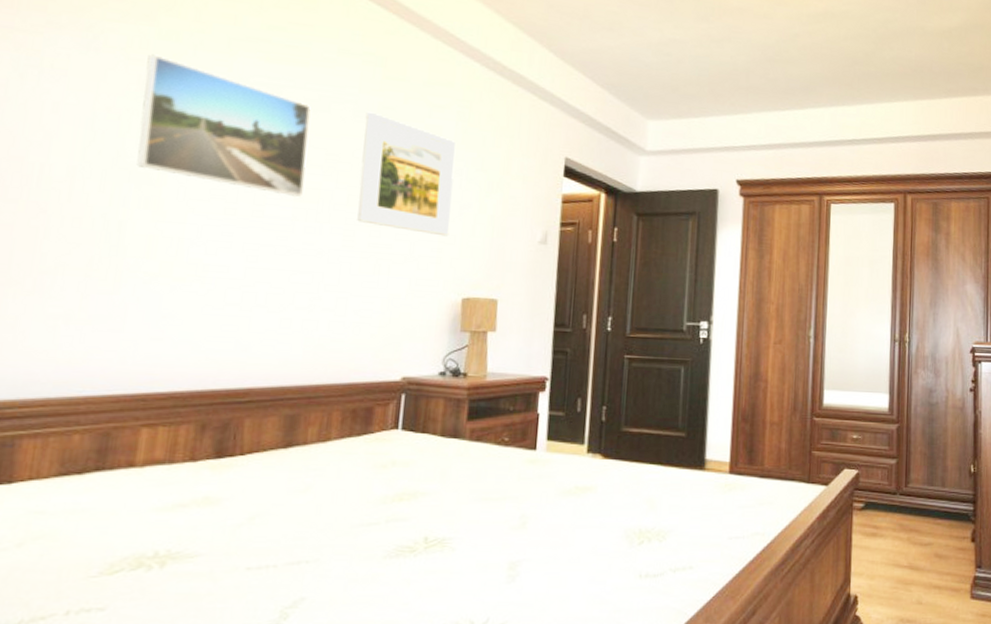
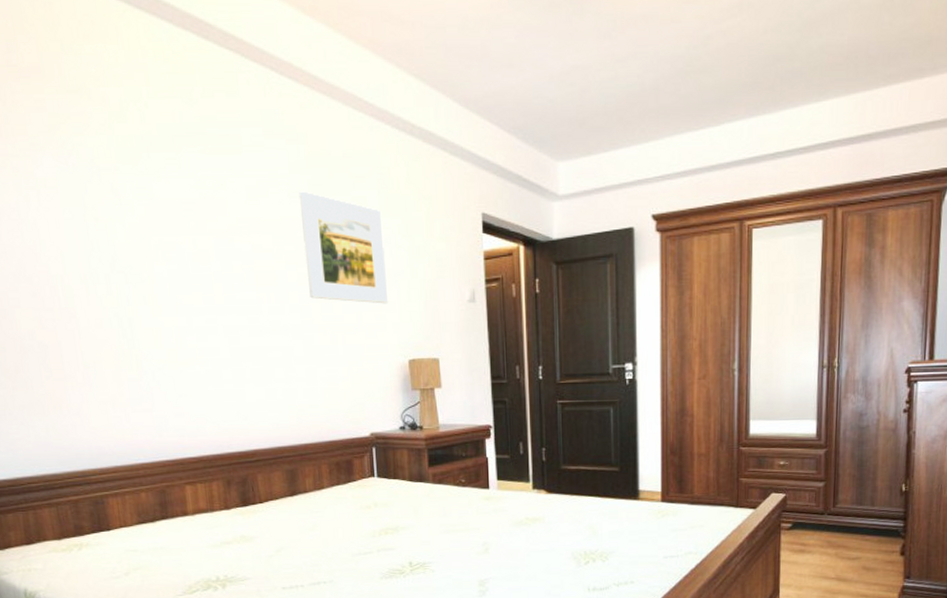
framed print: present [137,54,312,198] -> none [113,162,262,282]

